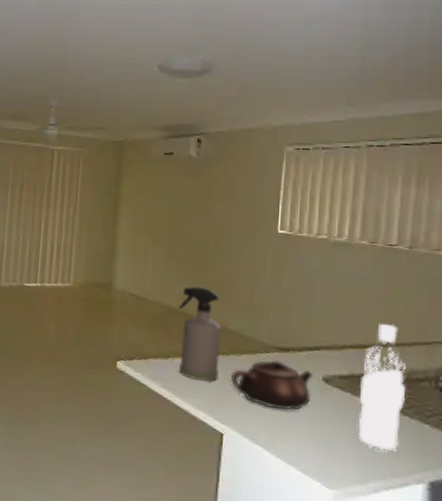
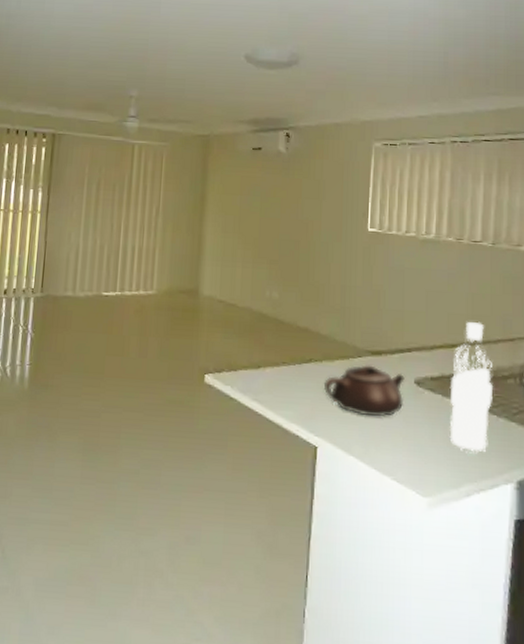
spray bottle: present [178,286,222,383] -> none [268,289,314,392]

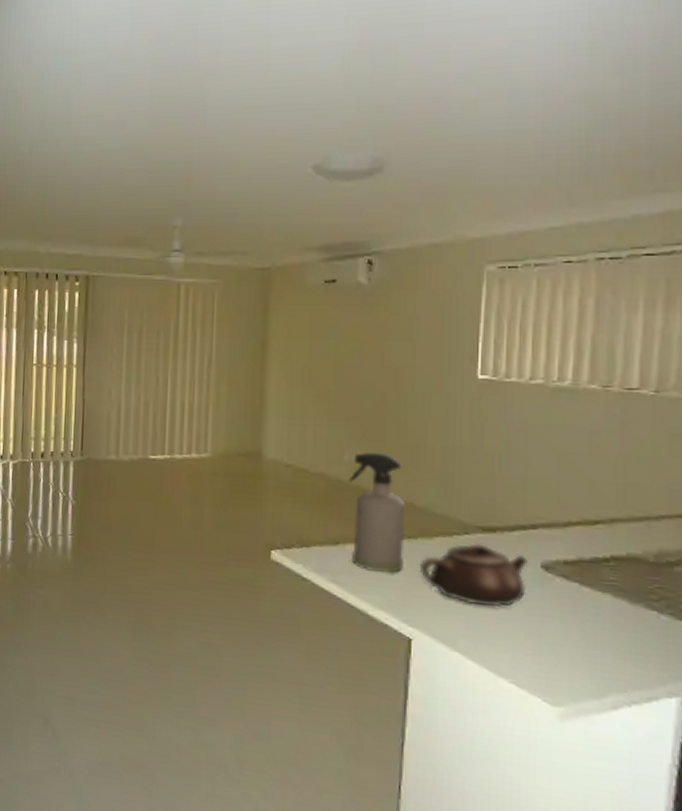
spray bottle: none [268,289,314,392] -> present [348,451,407,574]
beer bottle: present [449,321,494,454] -> none [589,492,654,658]

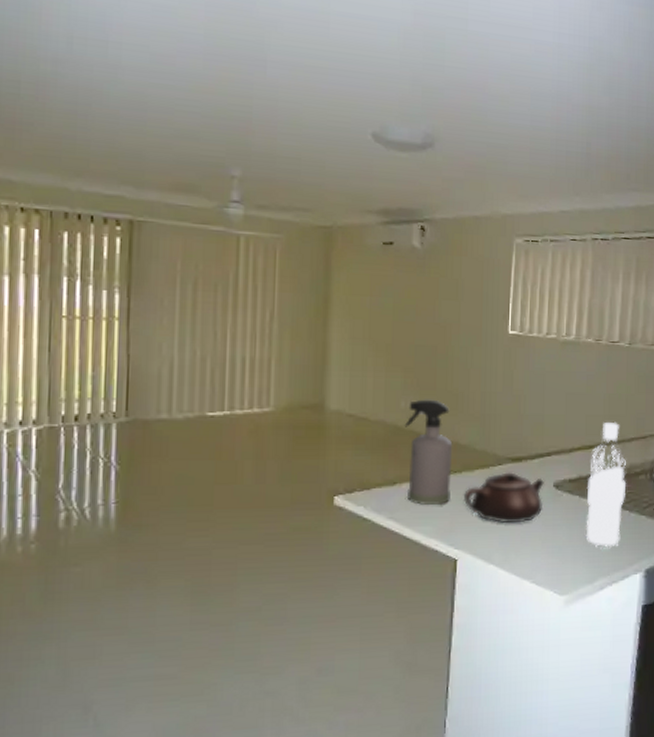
beer bottle: none [589,492,654,658] -> present [585,421,627,549]

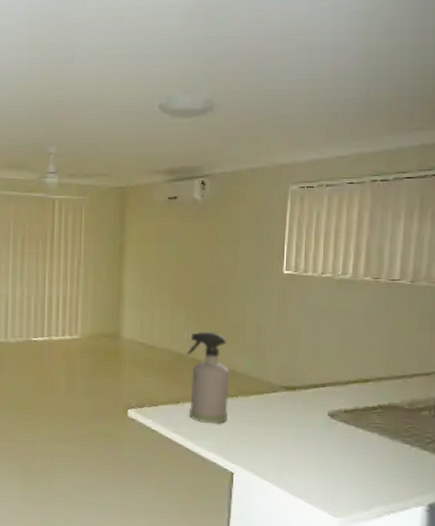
teapot: present [463,472,544,523] -> none [239,399,318,446]
beer bottle: present [585,421,627,549] -> none [362,357,407,480]

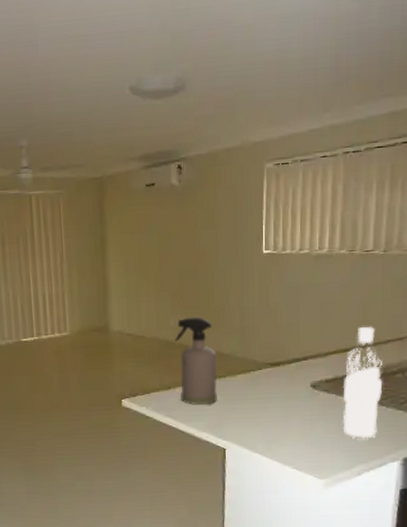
beer bottle: none [362,357,407,480] -> present [343,326,383,440]

